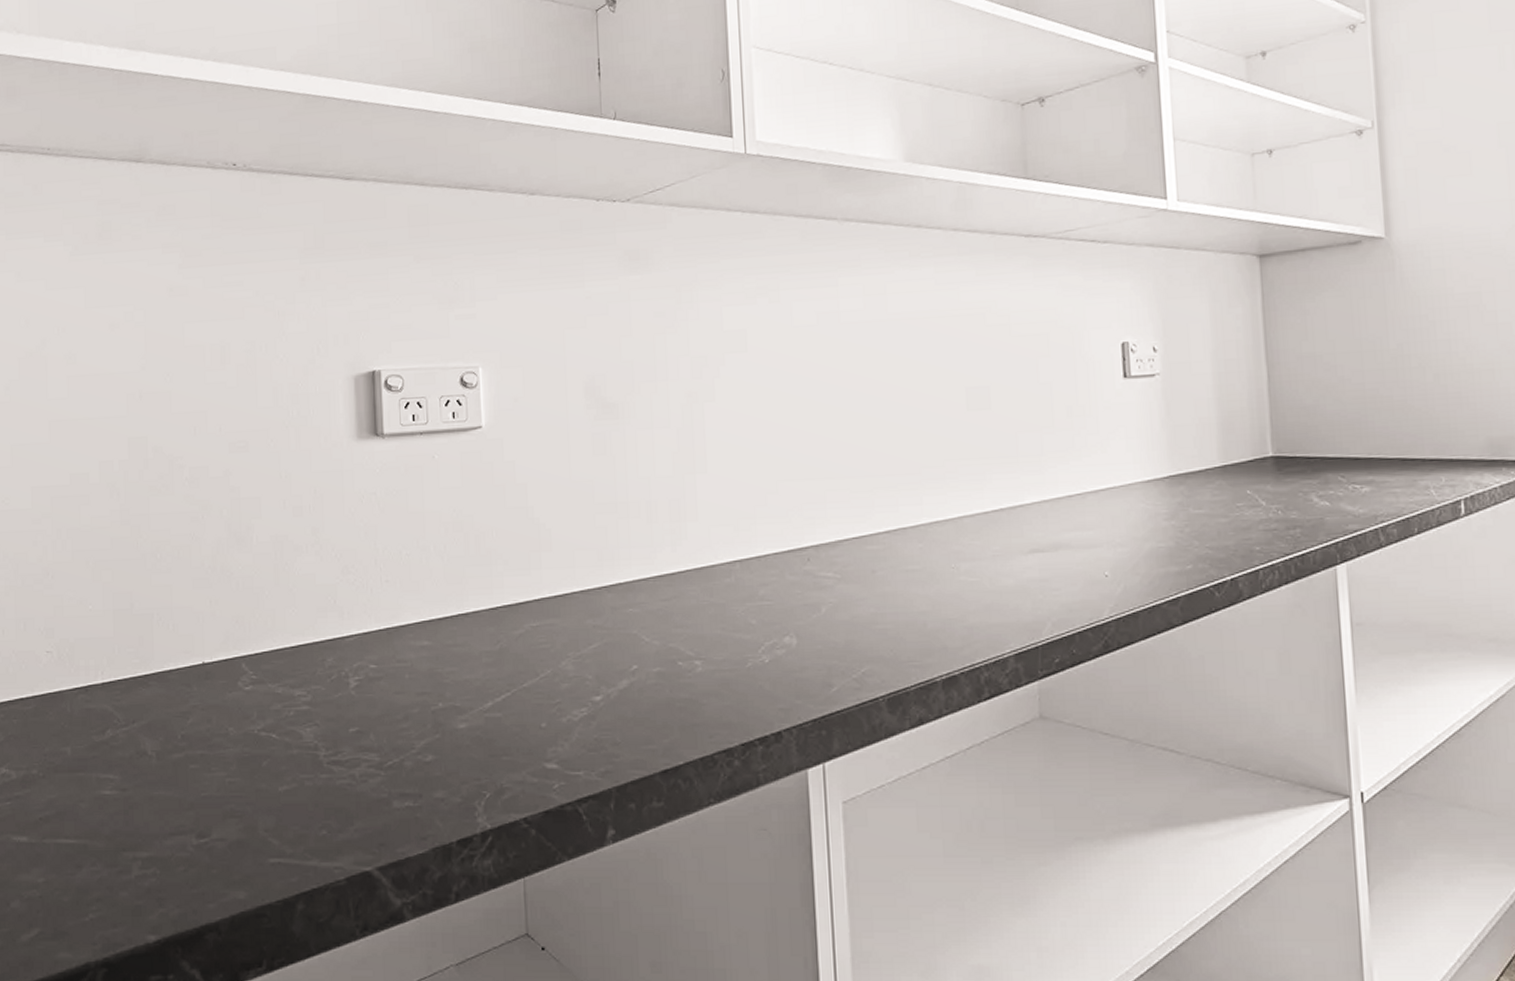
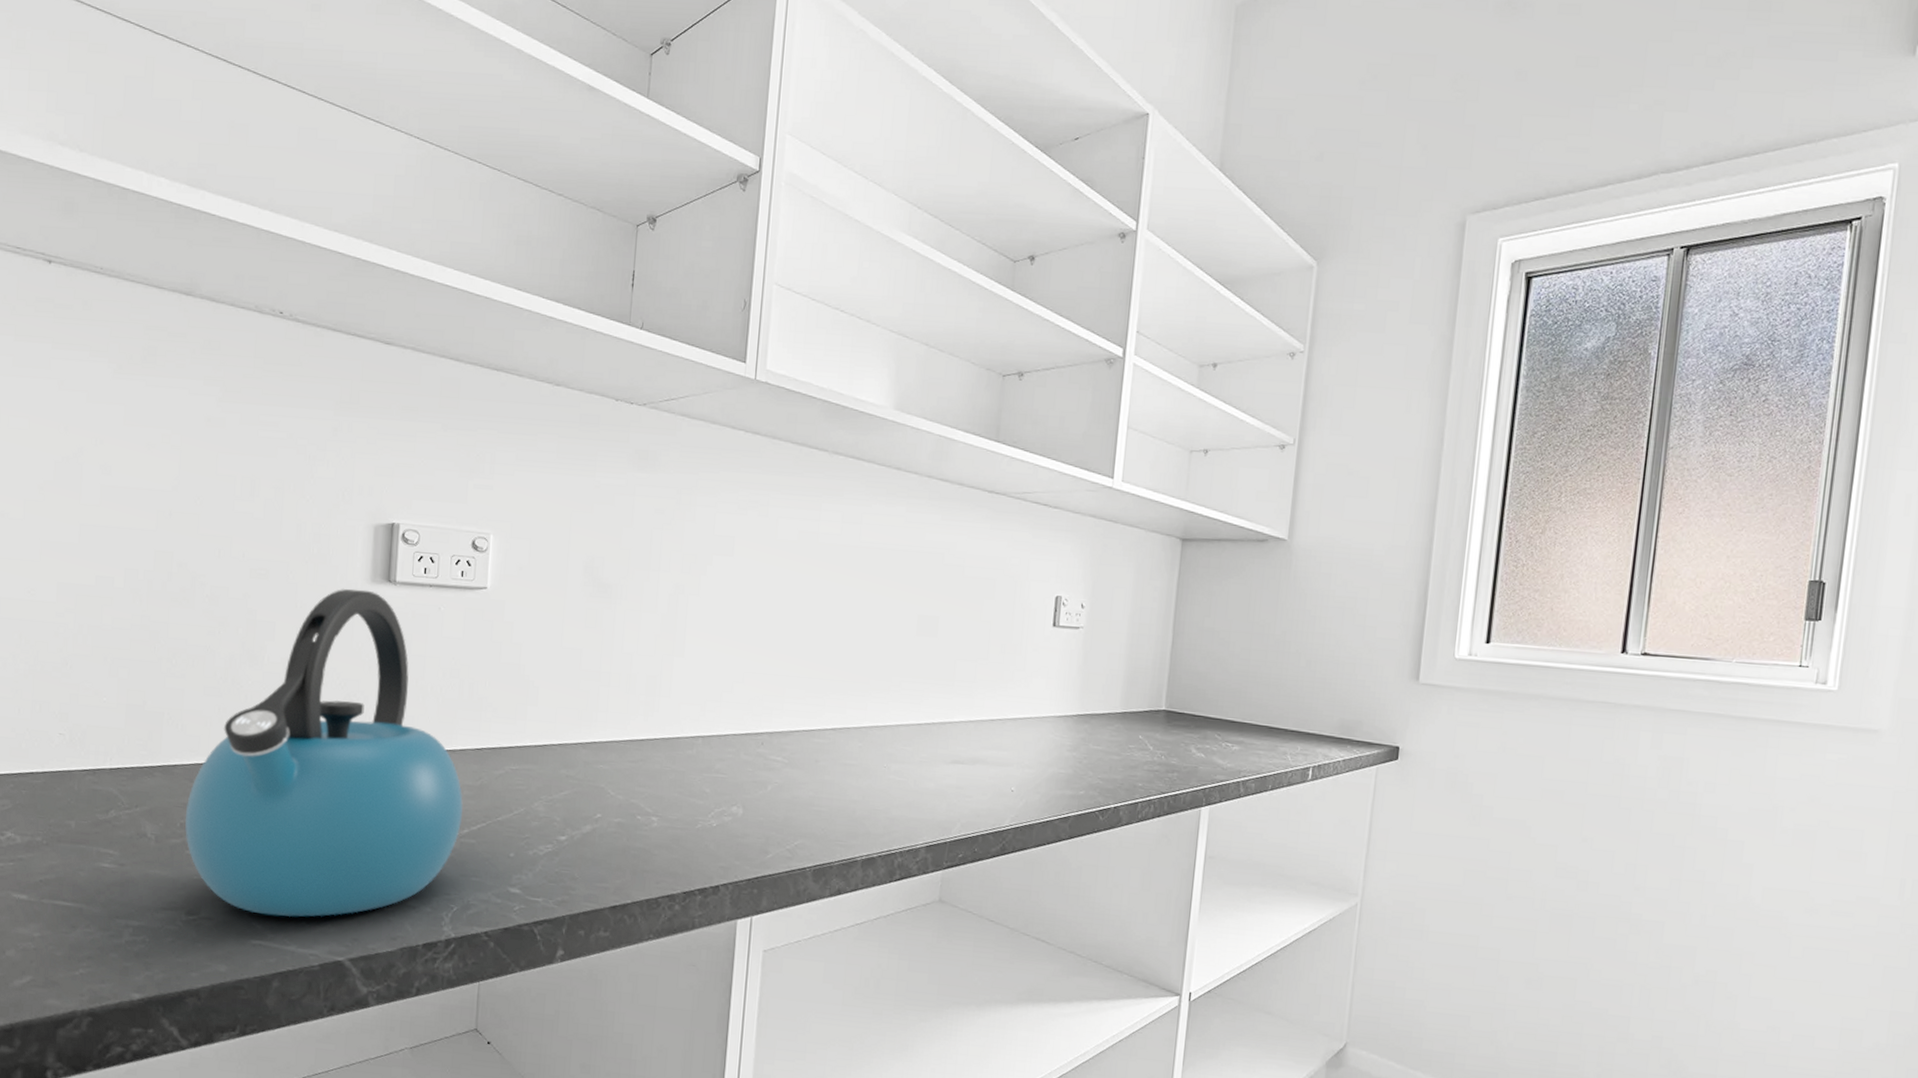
kettle: none [186,448,484,828] -> present [185,588,463,918]

